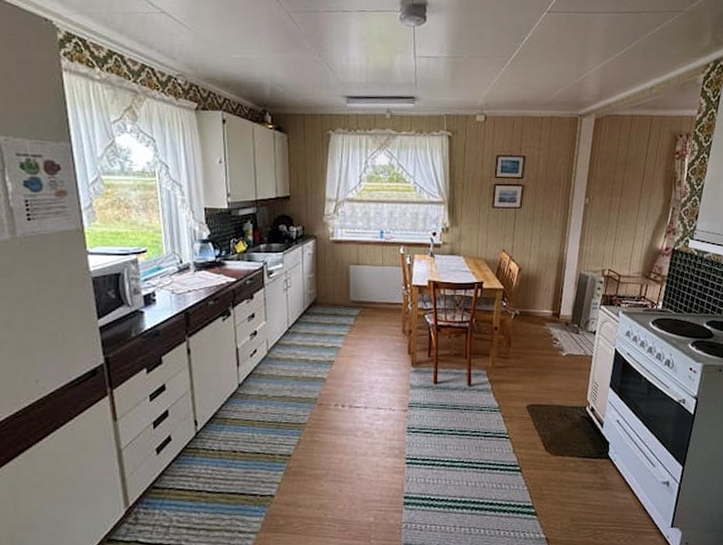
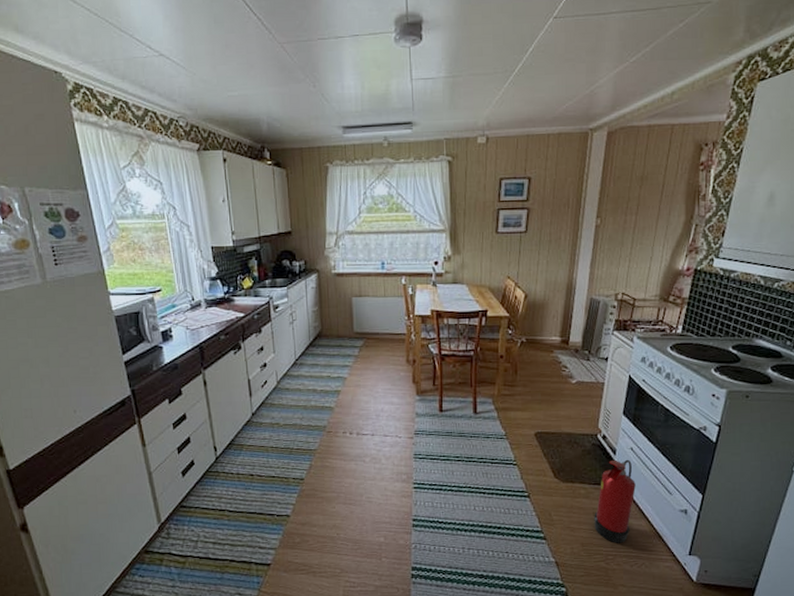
fire extinguisher: none [583,431,622,517] -> present [594,459,636,543]

